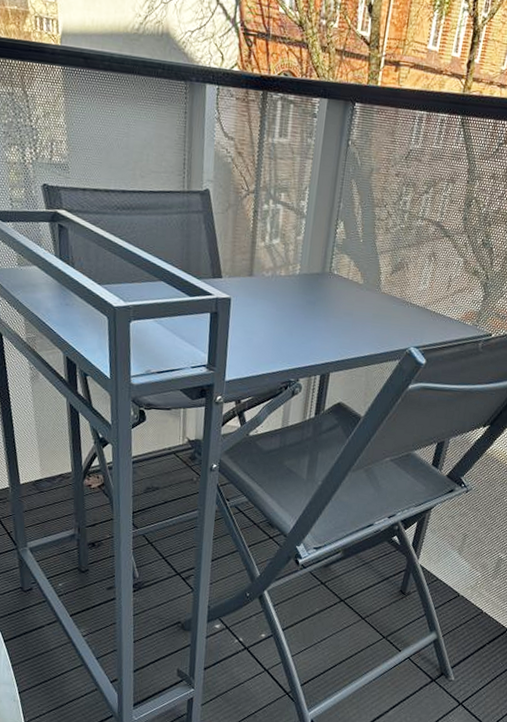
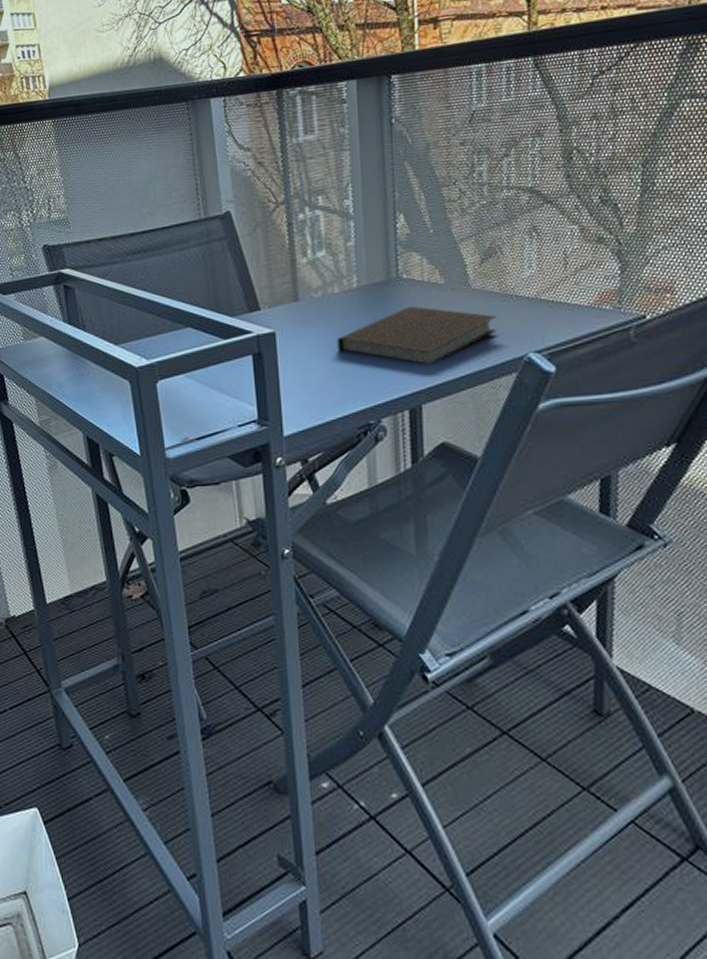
notebook: none [276,296,394,344] -> present [337,305,497,365]

